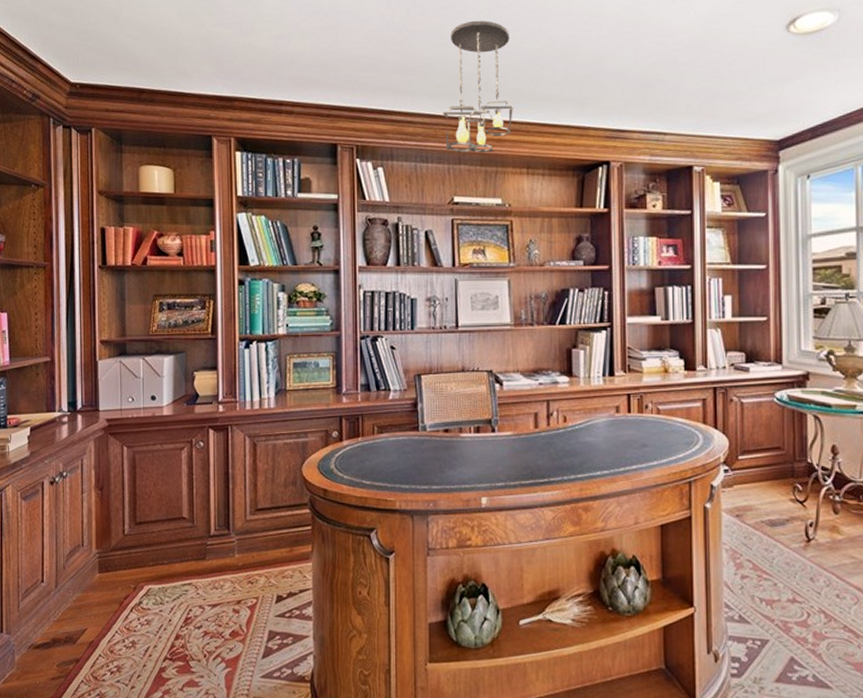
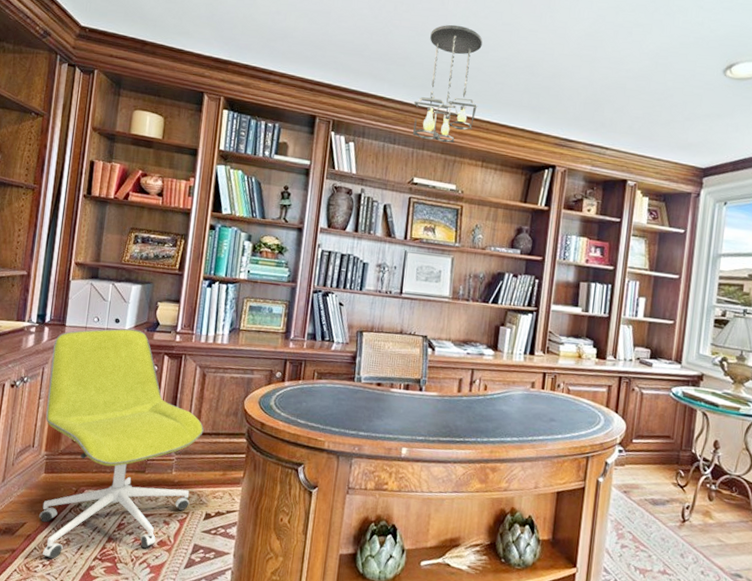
office chair: none [89,404,262,664] -> present [39,328,204,559]

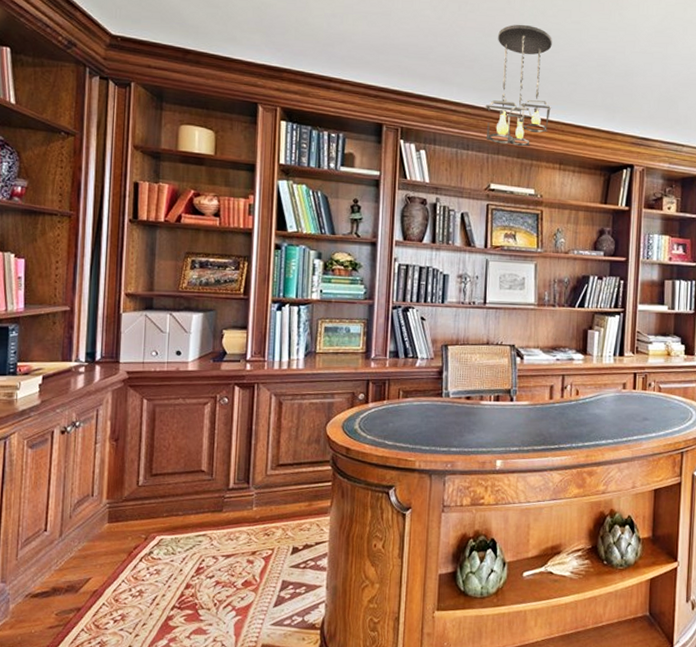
office chair: present [39,328,204,559] -> none [104,360,284,613]

